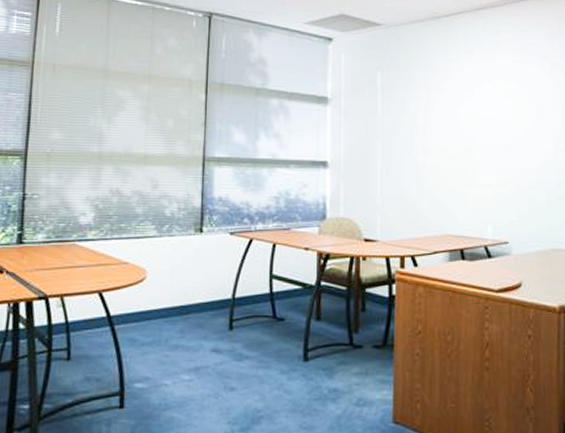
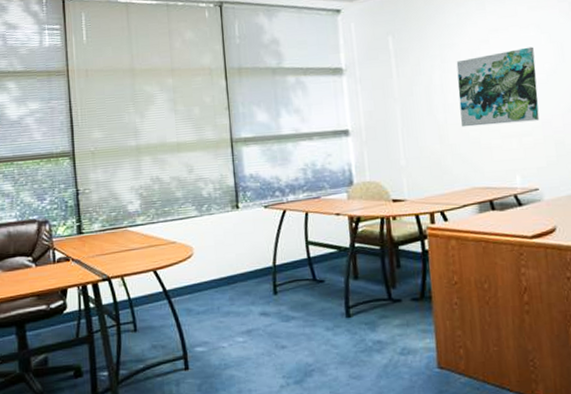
wall art: none [439,100,516,174] -> present [456,46,540,127]

